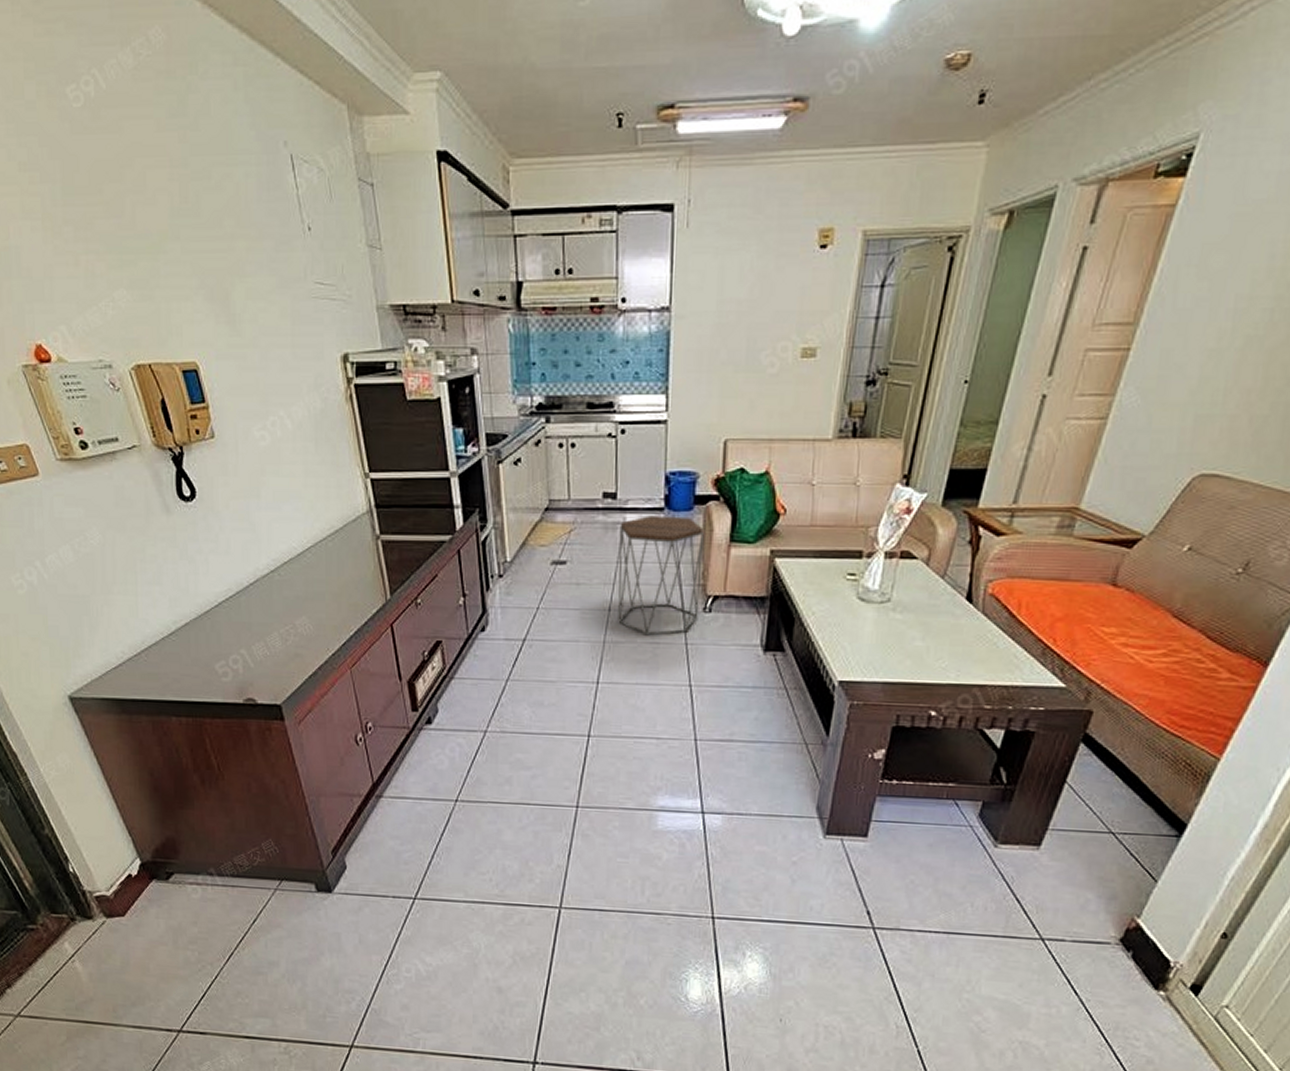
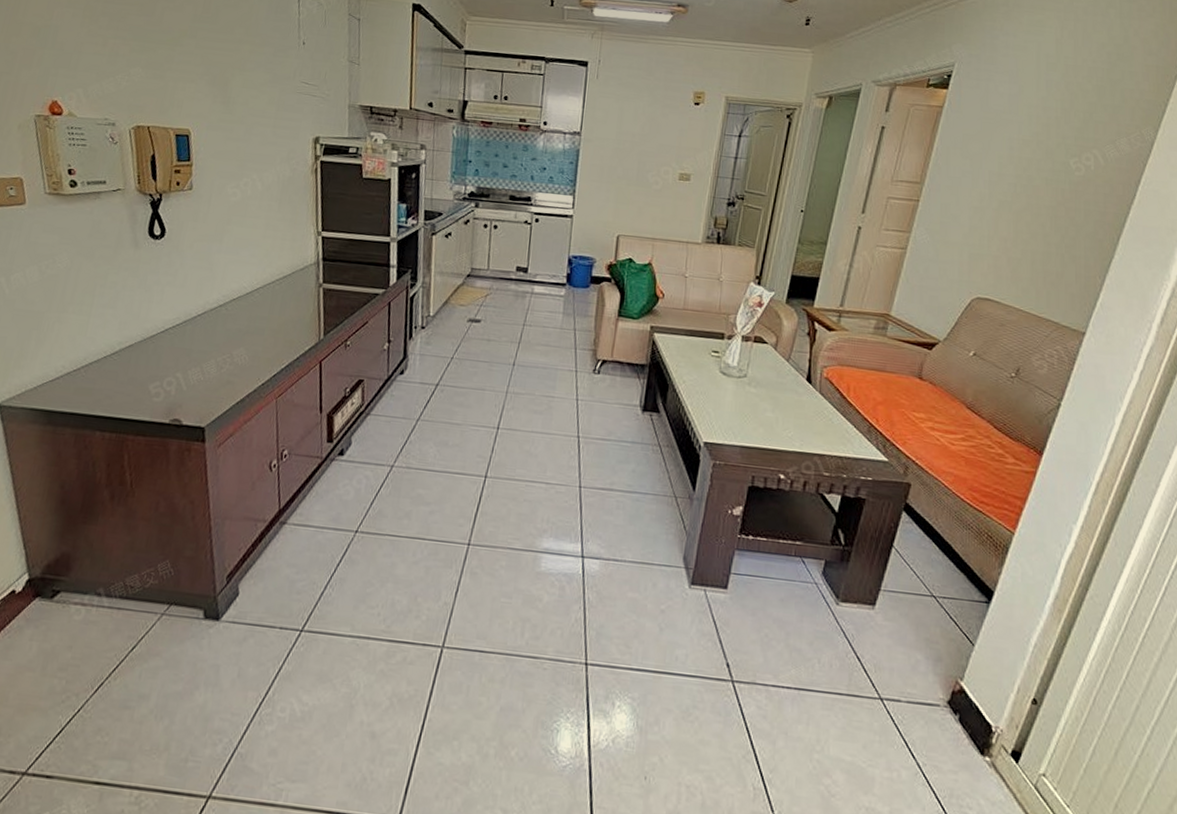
side table: present [618,516,704,636] -> none [520,289,597,390]

